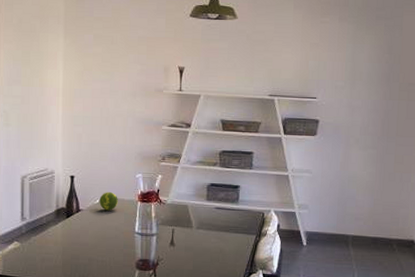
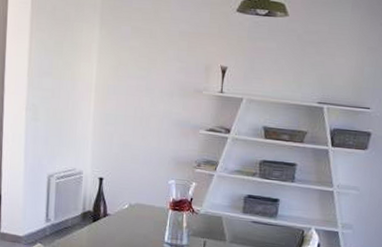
fruit: present [99,192,118,211] -> none [128,197,148,217]

